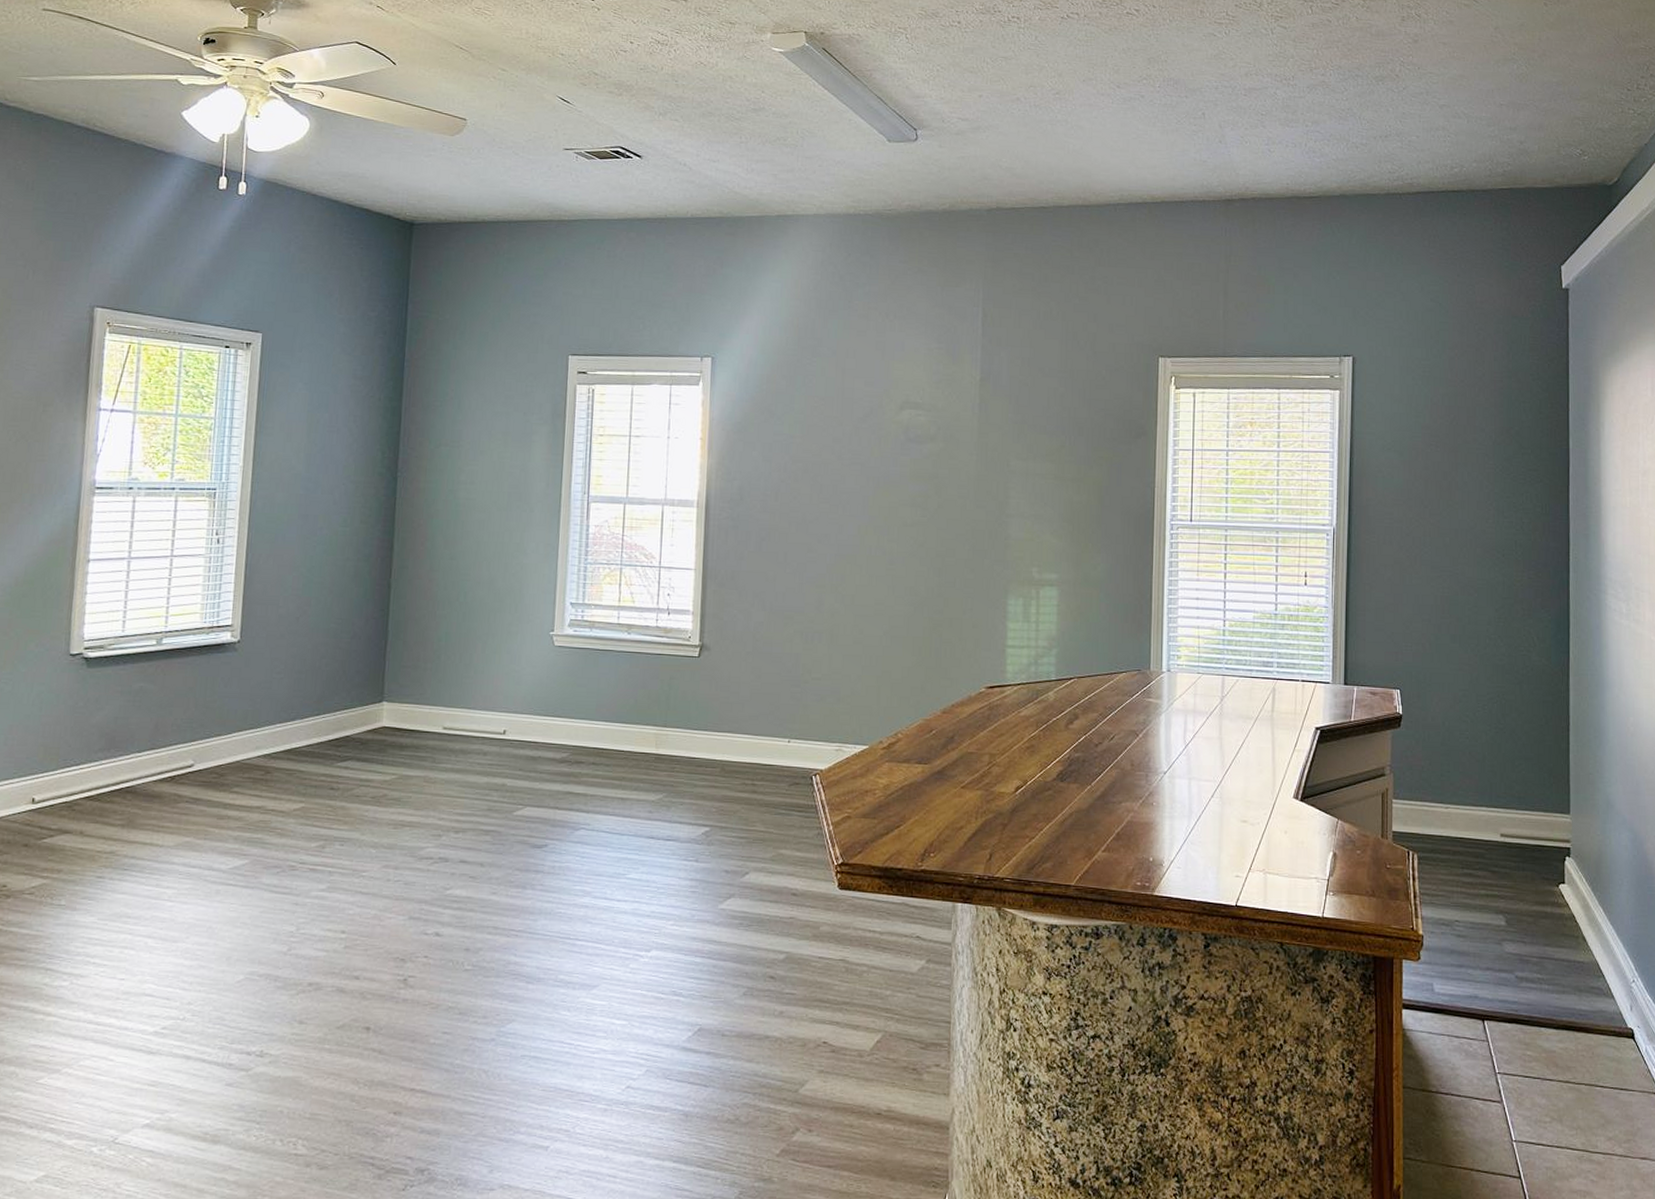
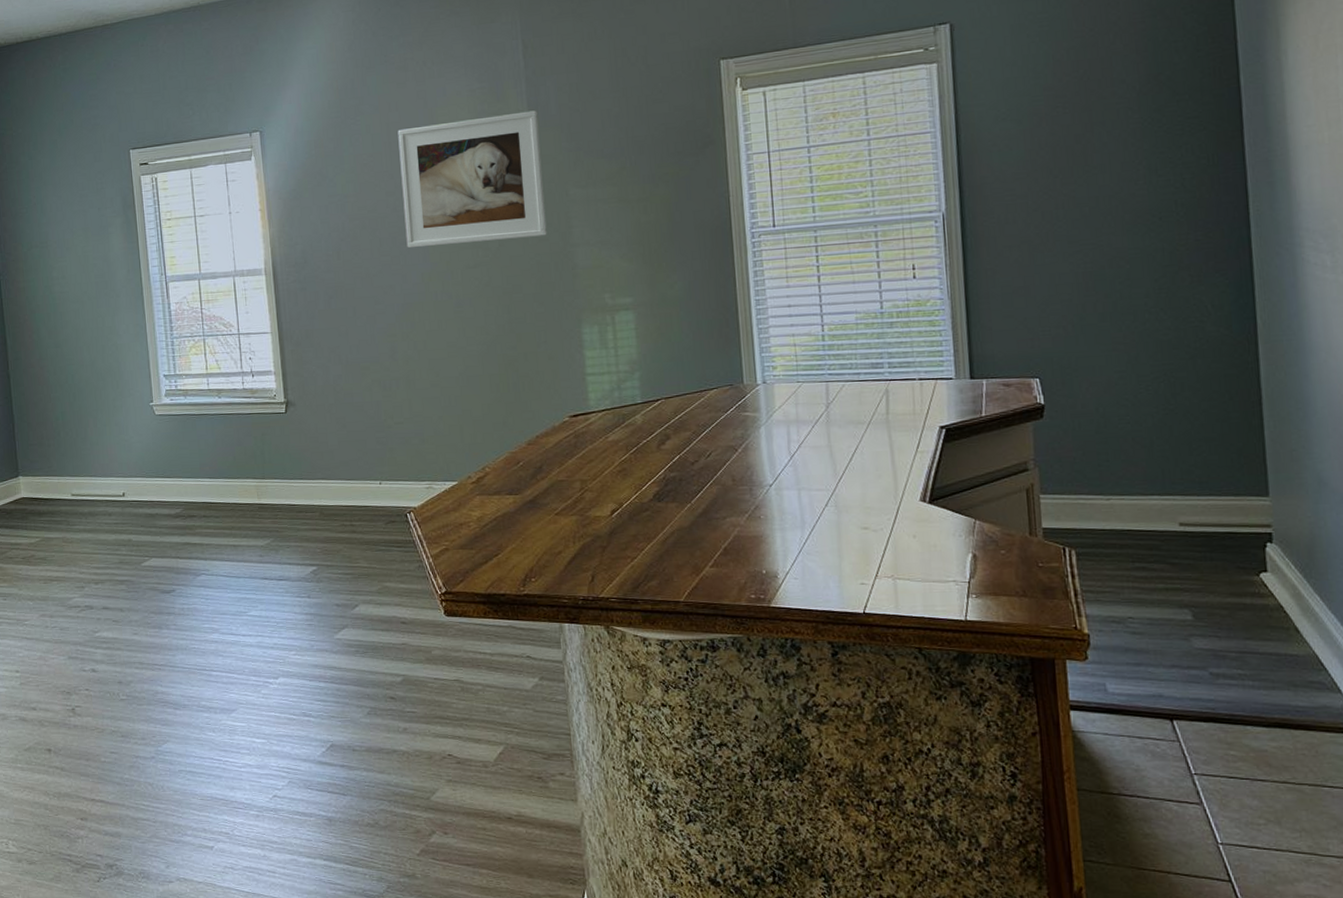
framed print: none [847,377,989,503] -> present [397,110,547,249]

